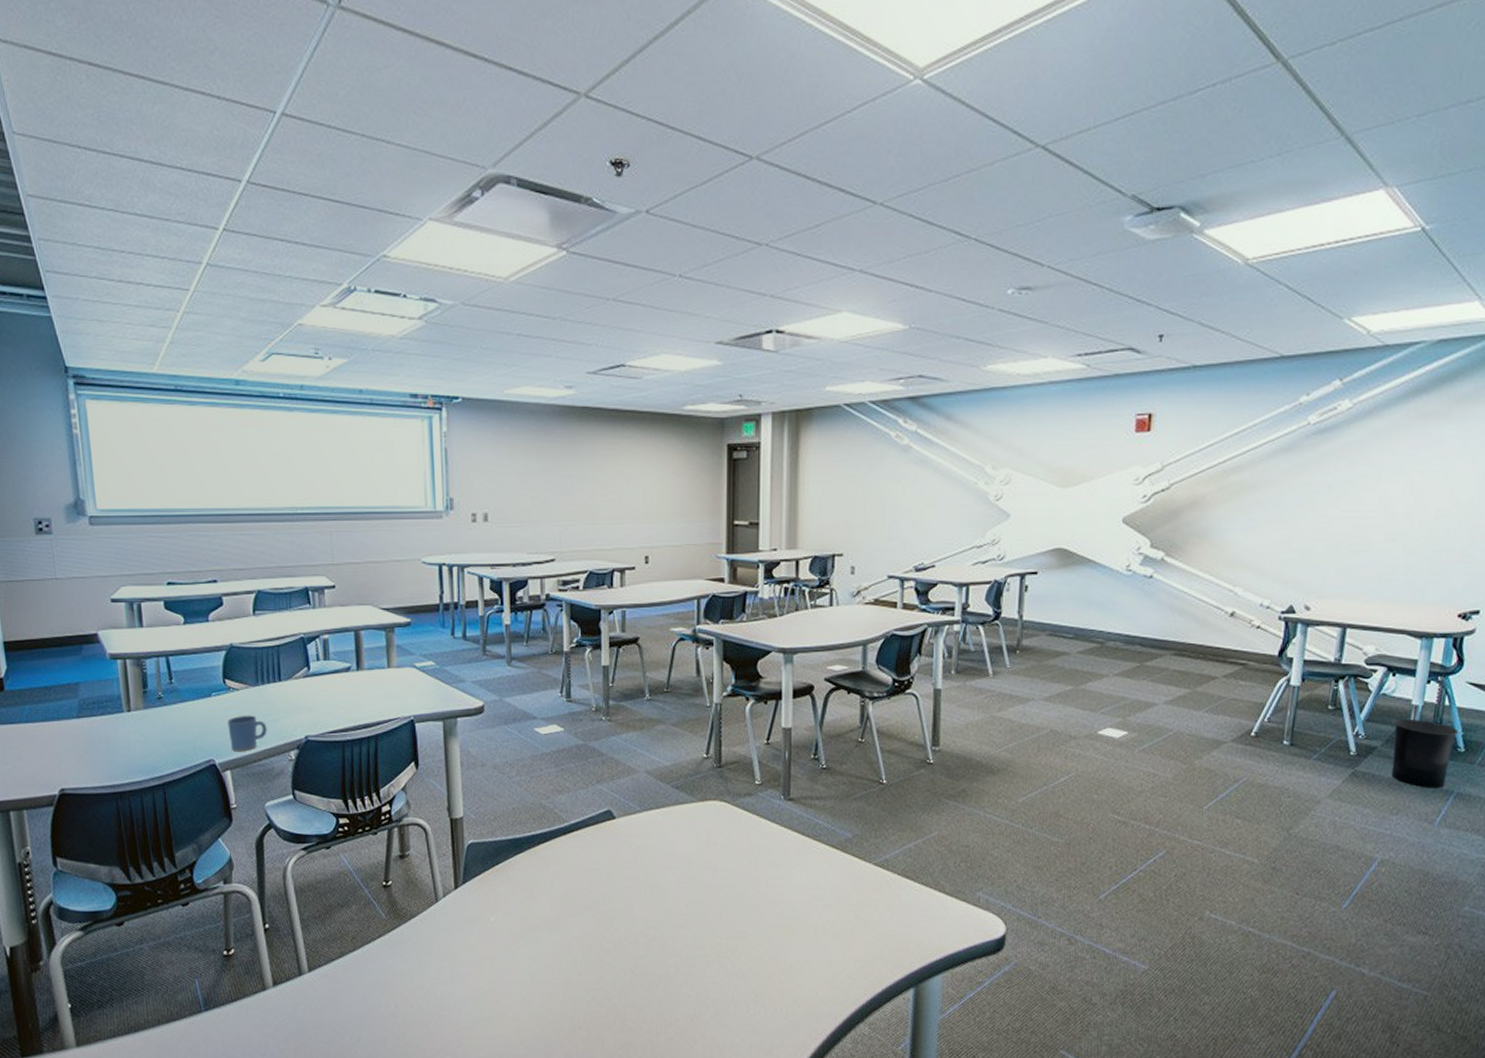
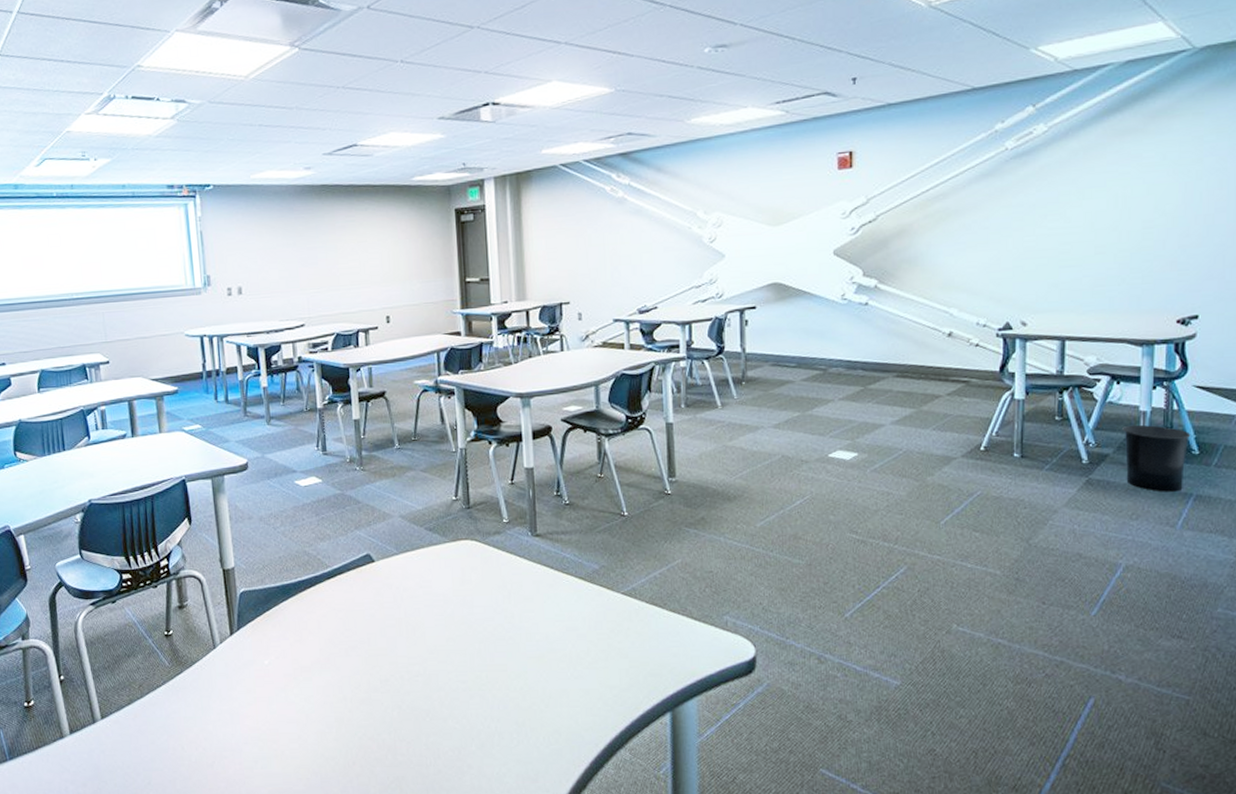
mug: present [227,715,267,752] -> none [19,483,55,518]

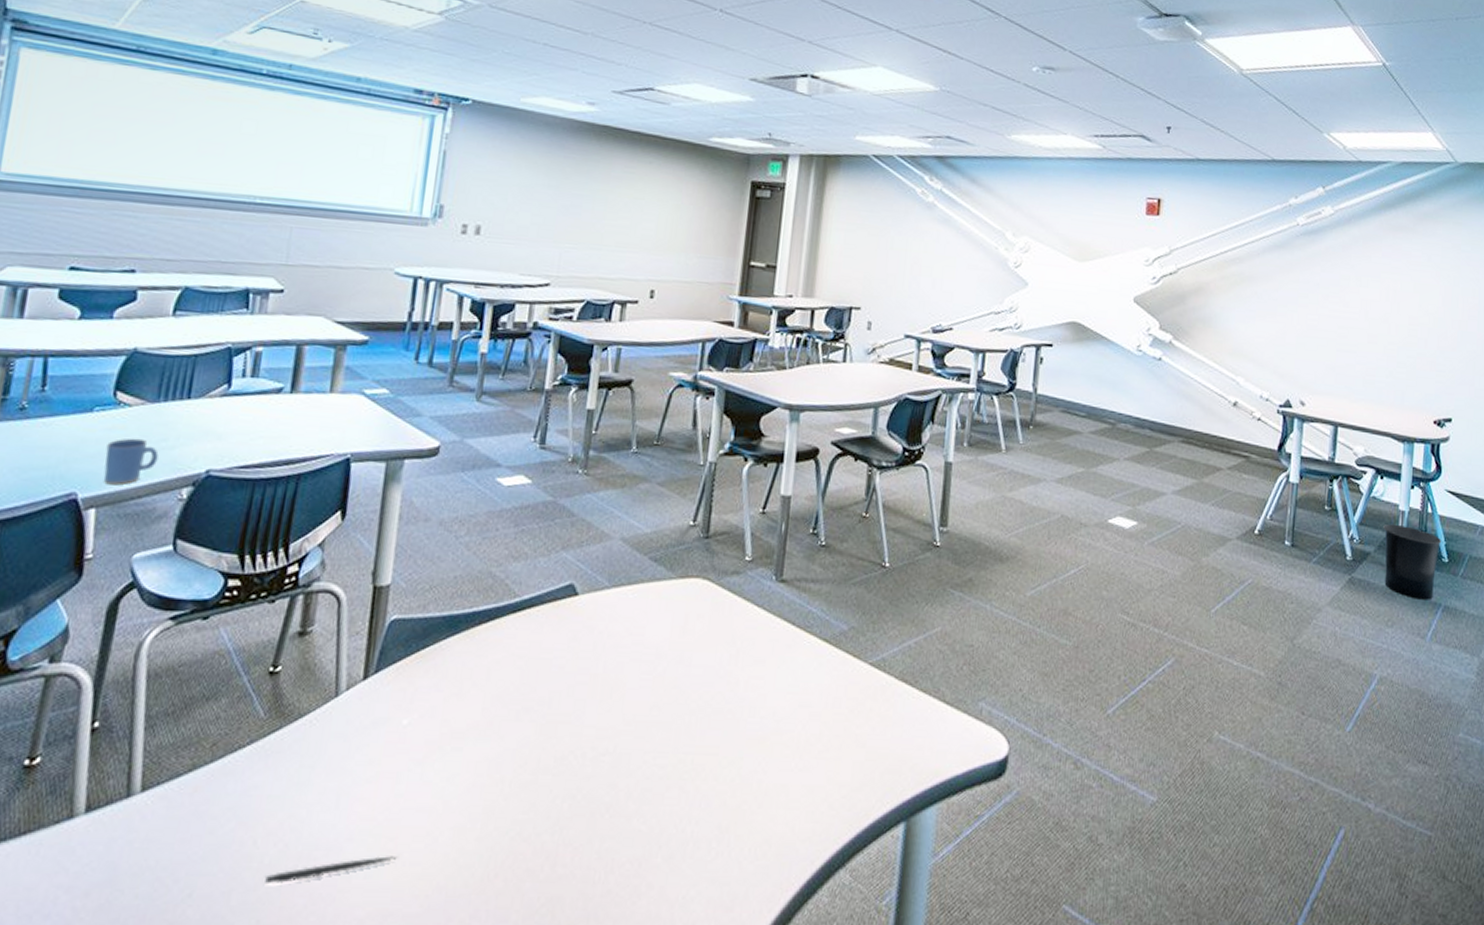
mug: none [19,483,55,518] -> present [103,438,159,485]
pen: none [195,753,282,775] -> present [265,856,398,885]

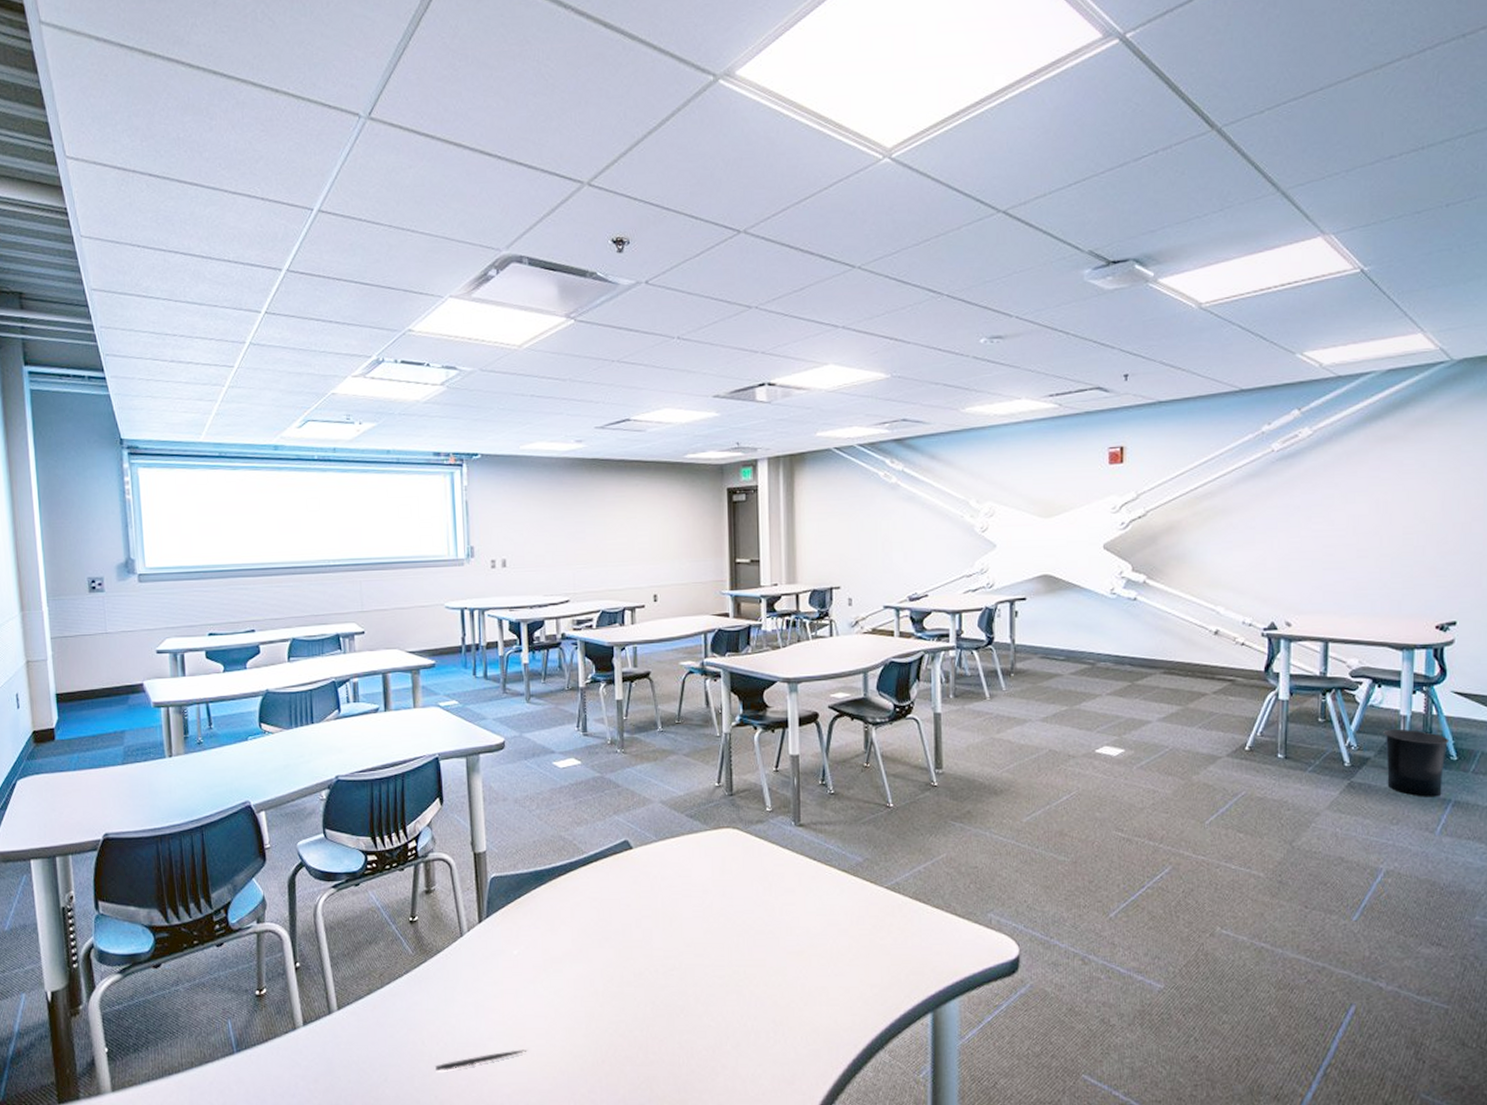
mug: present [103,438,159,485] -> none [262,757,300,793]

